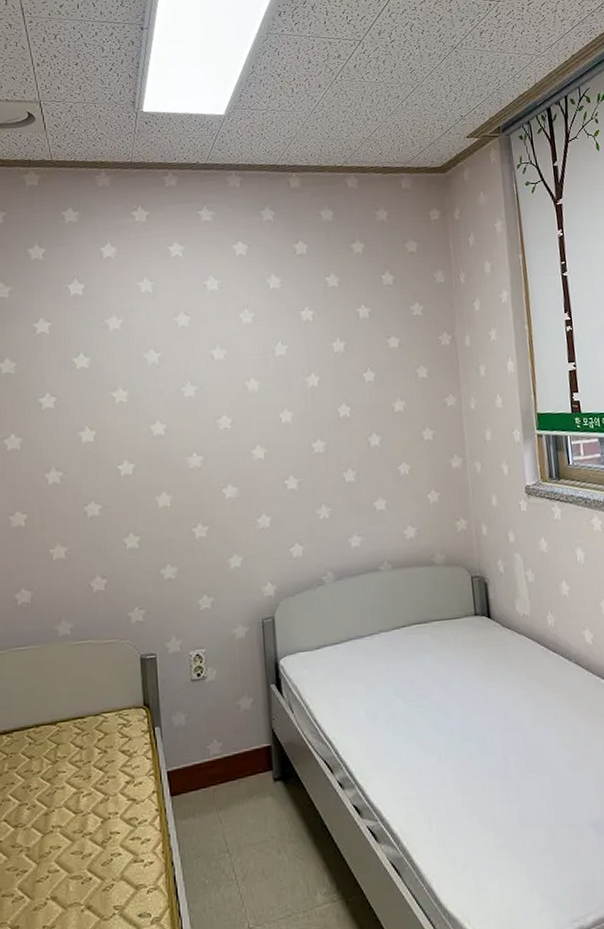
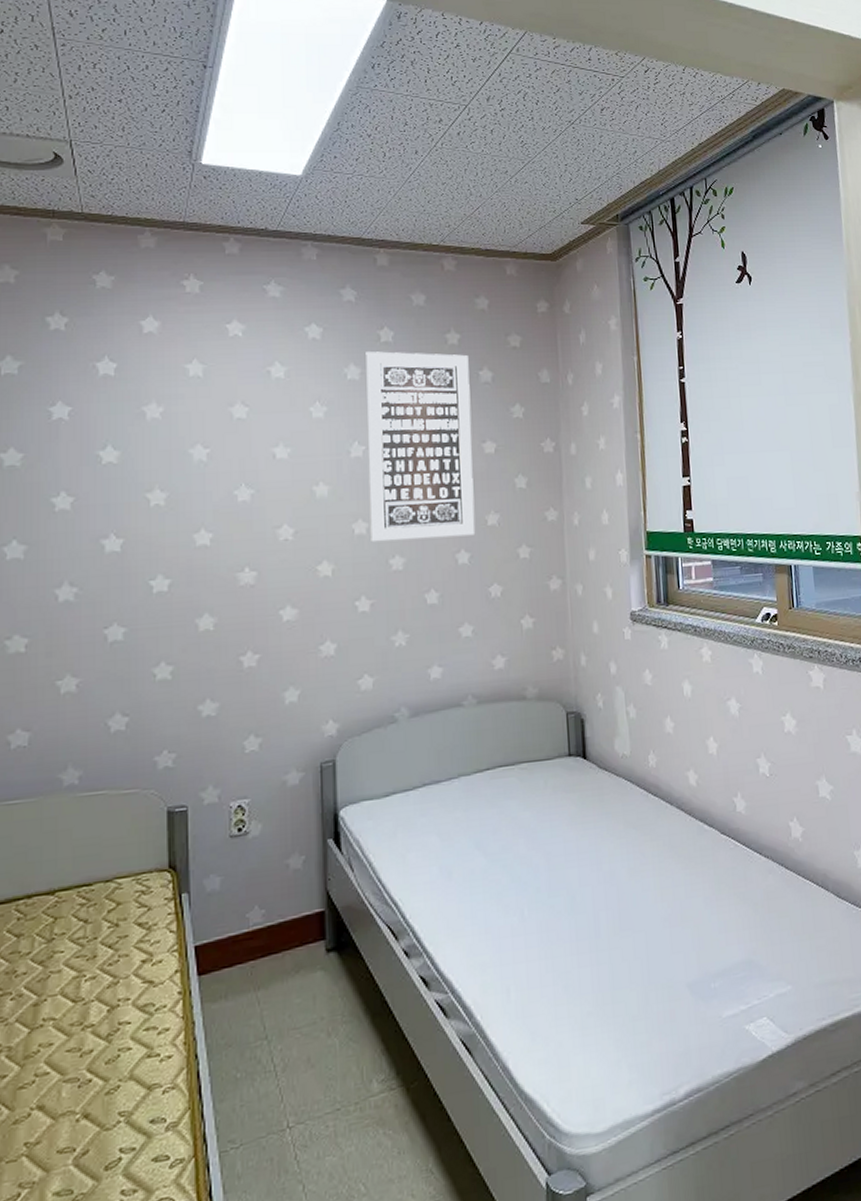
wall art: none [284,261,384,428] -> present [366,351,475,541]

